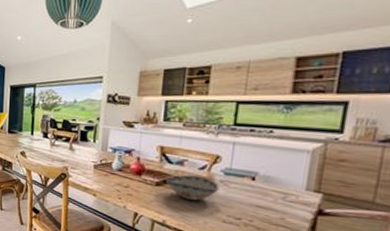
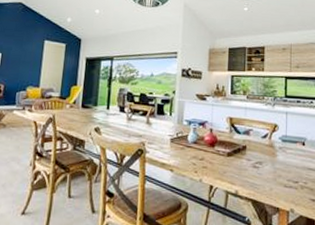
decorative bowl: present [166,174,220,201] -> none [236,143,279,168]

